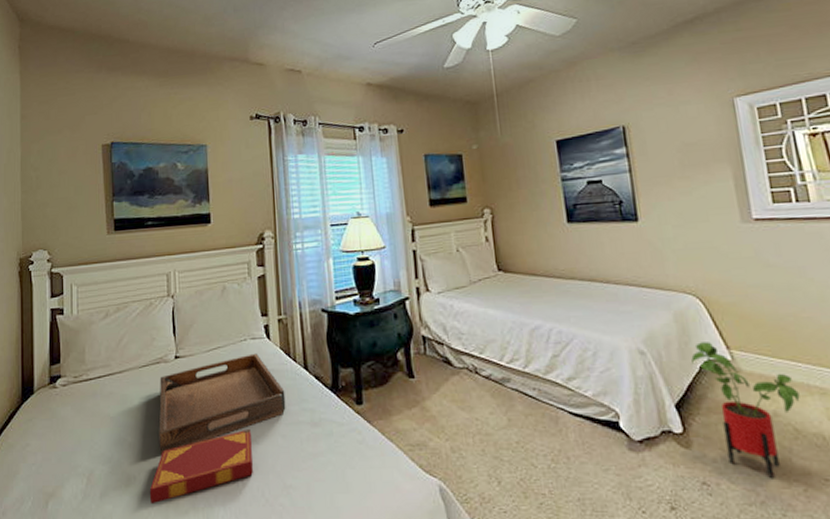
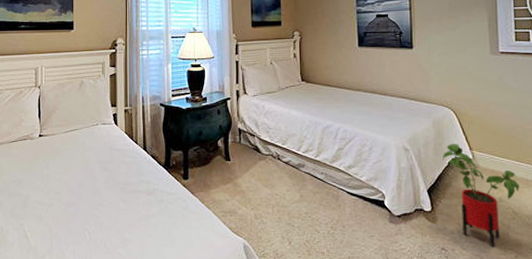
hardback book: present [149,428,253,505] -> none [14,194,98,250]
serving tray: present [158,353,286,455] -> none [23,136,127,212]

